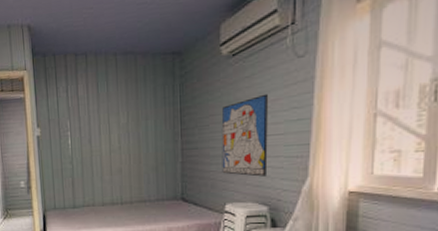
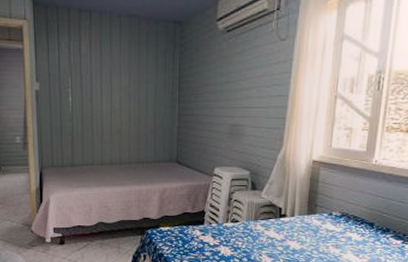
wall art: present [221,93,268,177] -> none [213,70,255,144]

